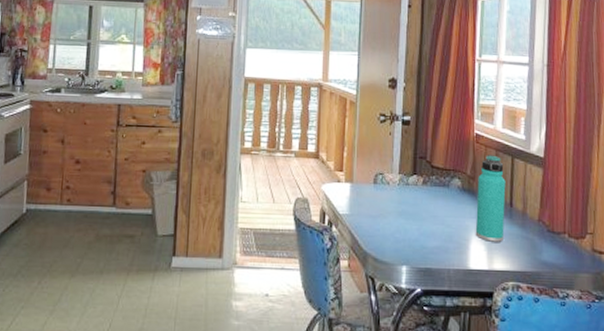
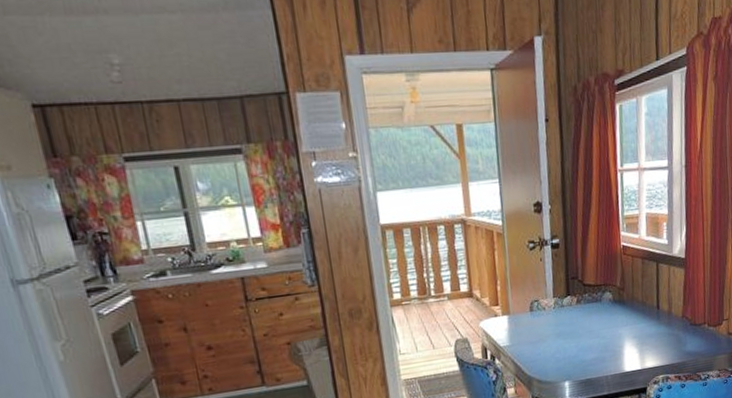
thermos bottle: present [475,155,506,242] -> none [627,263,653,345]

